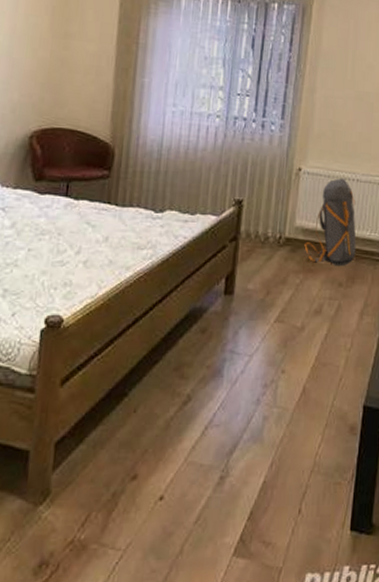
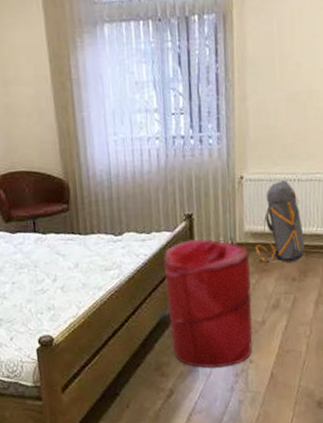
laundry hamper: none [198,227,297,375] -> present [164,239,253,368]

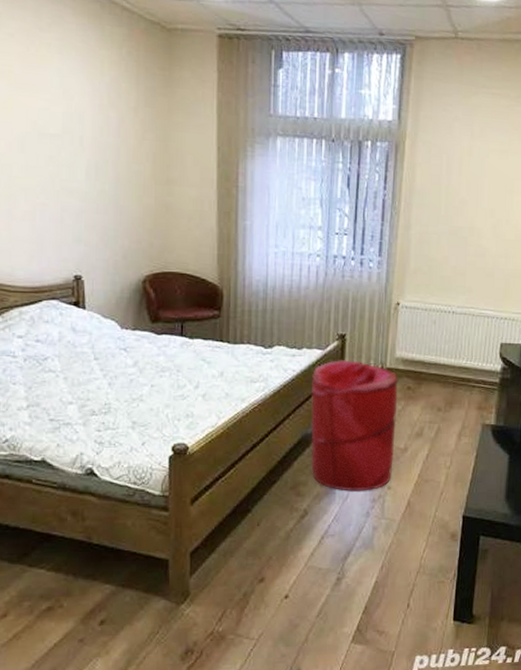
backpack: present [255,180,305,264] -> none [405,311,453,393]

